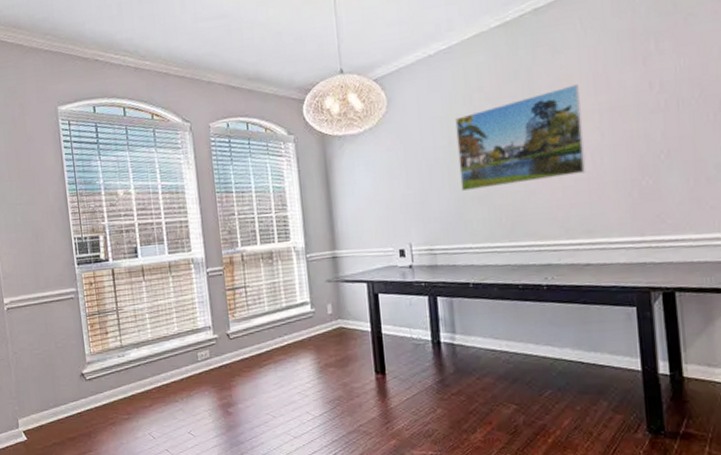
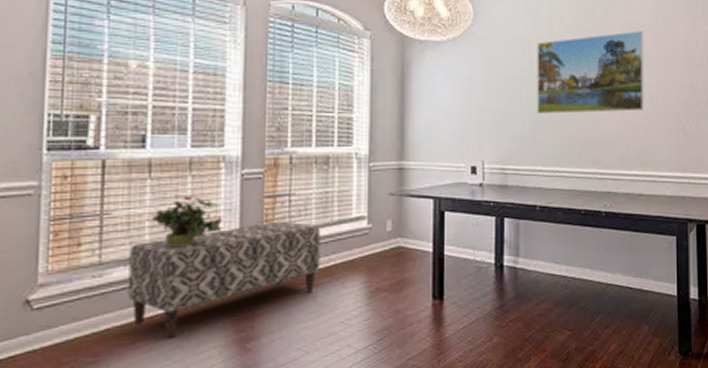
bench: none [138,309,276,403] -> present [128,221,321,338]
potted plant: none [149,291,199,332] -> present [152,195,223,246]

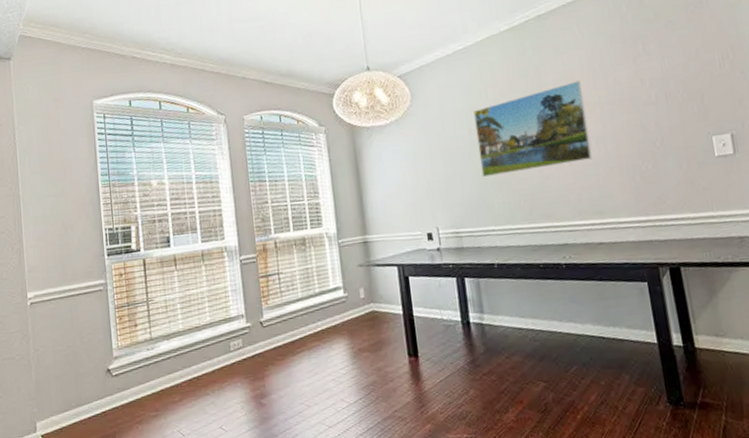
bench: present [128,221,321,338] -> none [169,296,310,396]
potted plant: present [152,195,223,246] -> none [181,280,232,323]

